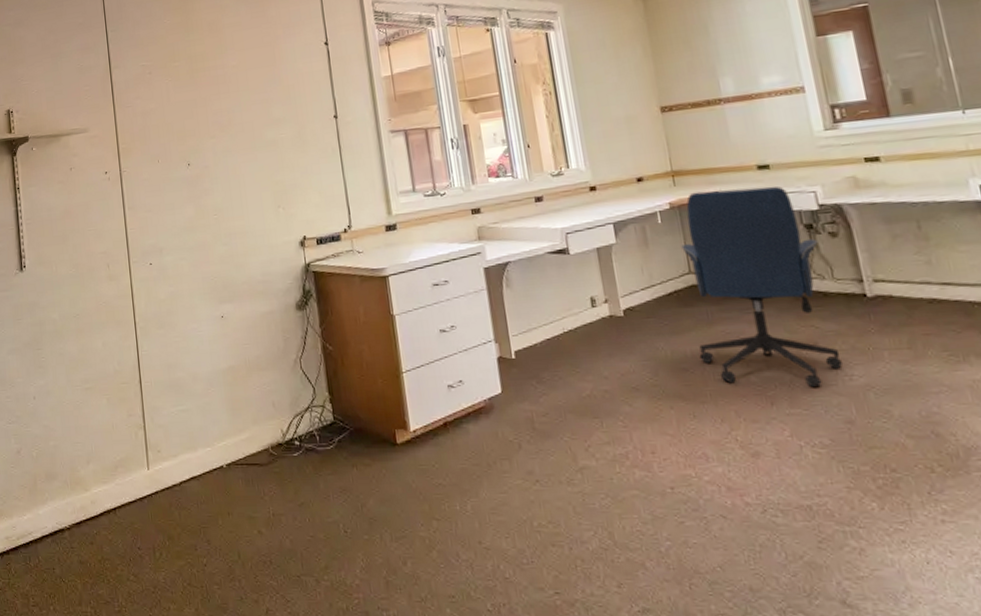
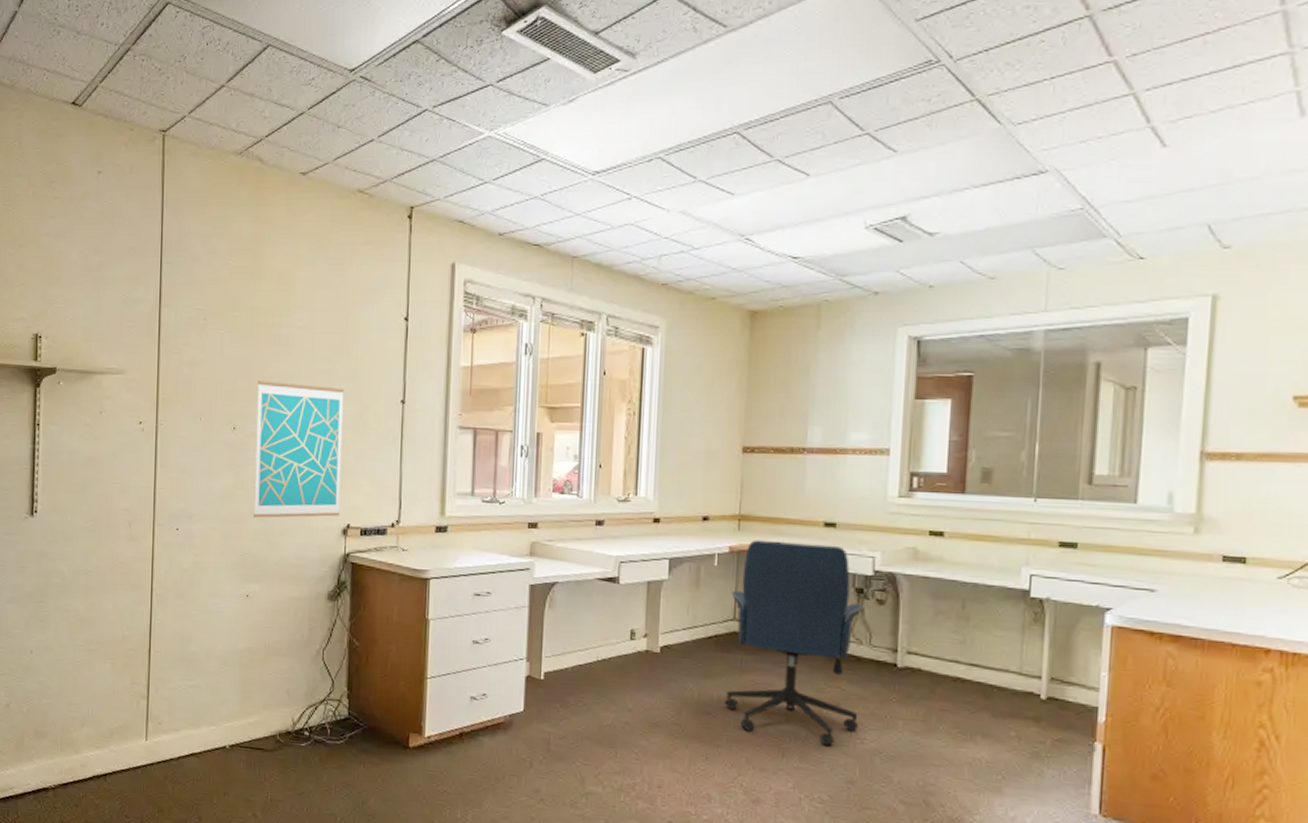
wall art: none [204,113,296,243] -> present [253,380,345,518]

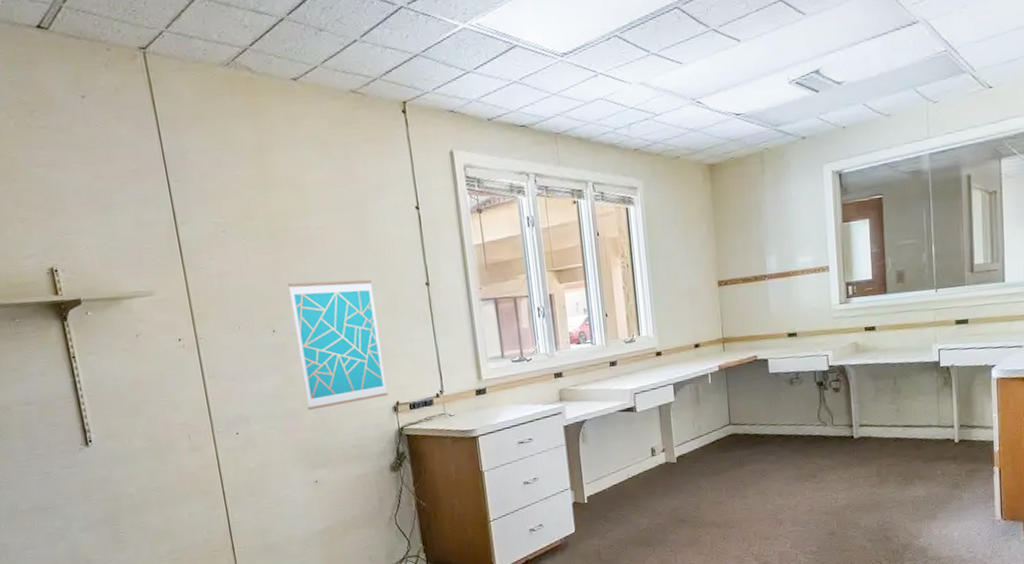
office chair: present [724,540,864,746] -> none [725,350,832,511]

